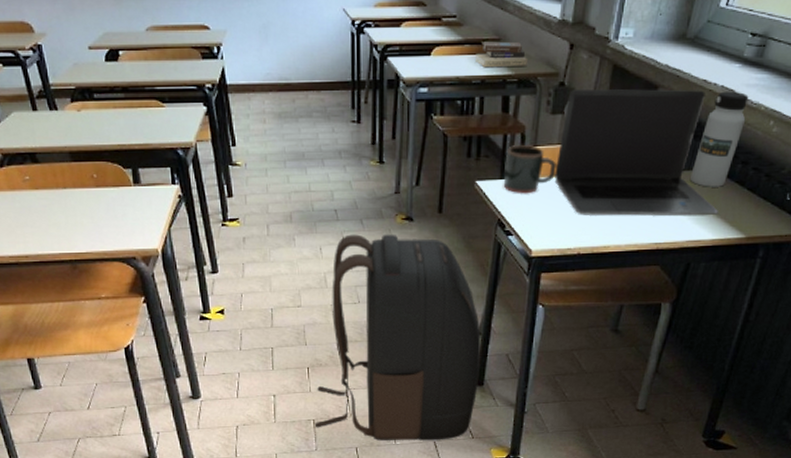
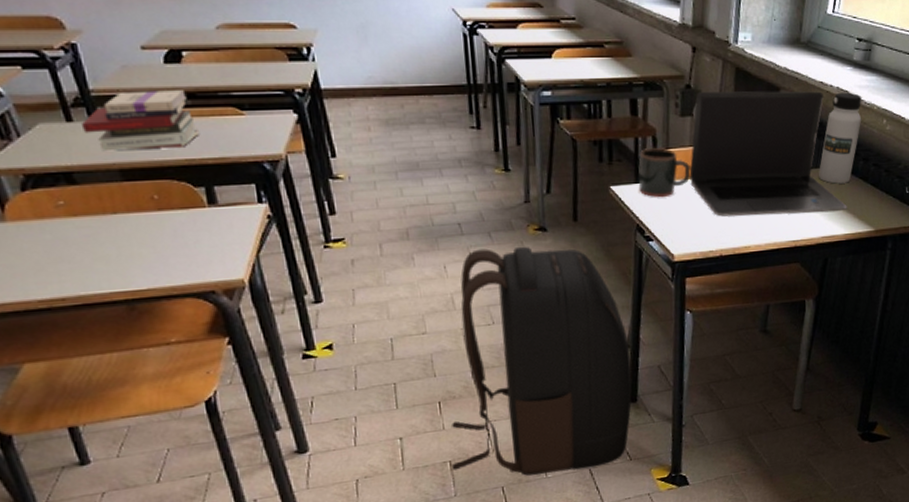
books: none [42,85,130,137] -> present [80,90,201,152]
books: present [476,41,527,68] -> none [599,44,652,71]

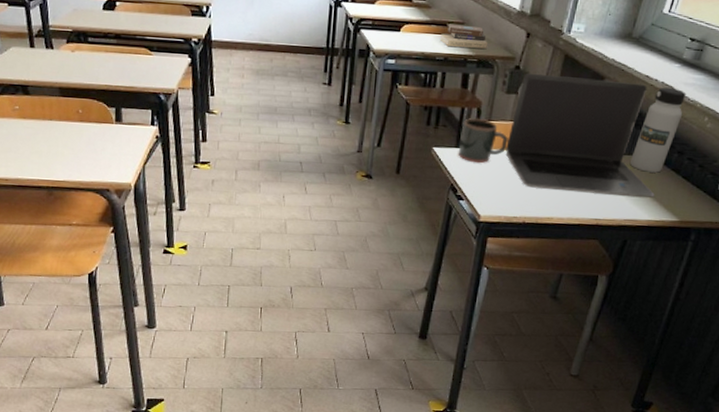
books: present [80,90,201,152] -> none [39,29,119,76]
backpack: present [451,246,632,476] -> none [262,186,428,389]
books: none [599,44,652,71] -> present [440,24,487,49]

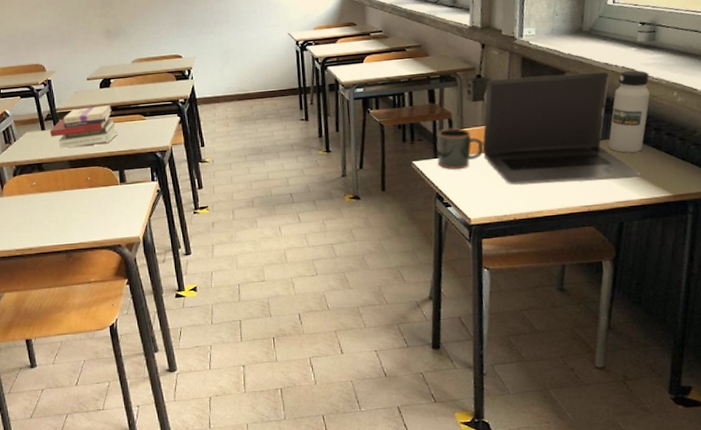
books: none [39,29,119,76] -> present [49,105,118,149]
books: present [440,24,487,49] -> none [401,46,447,69]

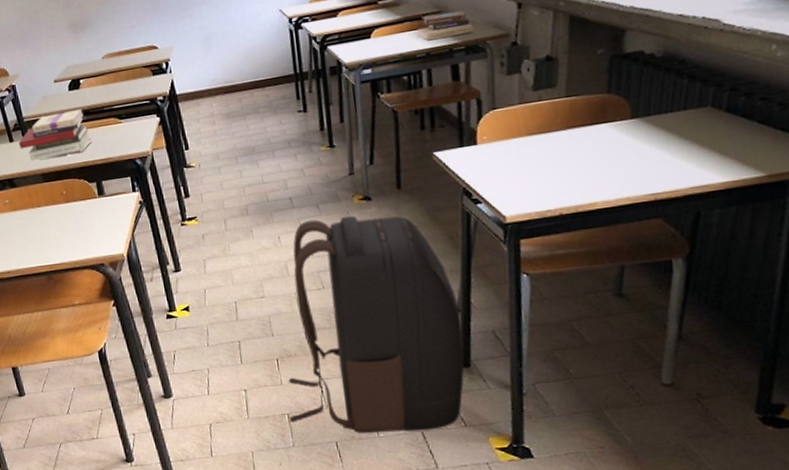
backpack: none [282,211,435,408] -> present [289,215,465,433]
books: none [401,46,447,69] -> present [417,10,473,41]
mug: present [436,127,484,169] -> none [462,108,521,159]
laptop computer: present [482,71,641,185] -> none [520,25,725,174]
water bottle: present [608,70,651,153] -> none [681,20,740,127]

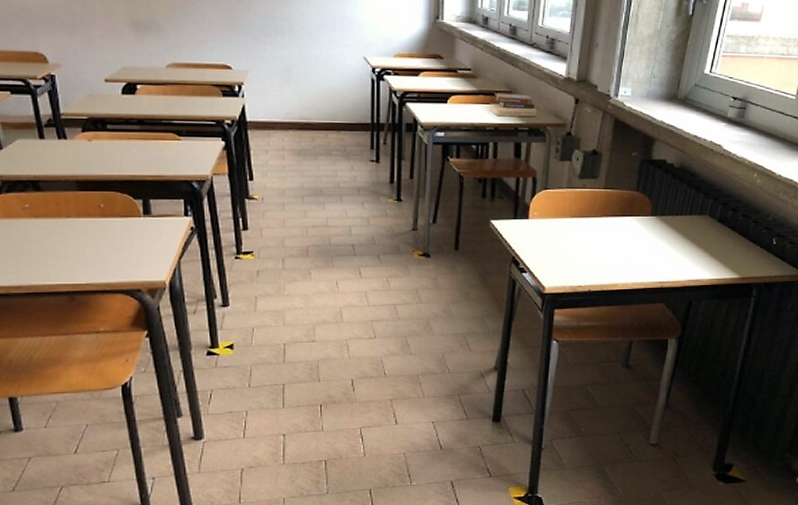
books: present [18,109,93,162] -> none [50,116,144,165]
backpack: present [289,215,465,433] -> none [326,269,498,482]

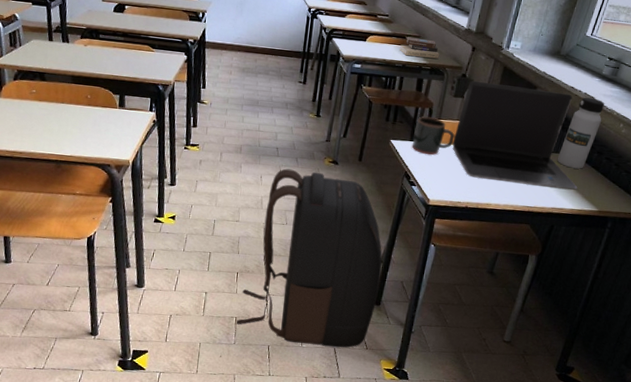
backpack: none [326,269,498,482] -> present [236,168,383,348]
mug: none [517,187,566,233] -> present [412,116,455,155]
laptop computer: none [565,139,714,257] -> present [452,80,578,191]
water bottle: none [687,146,734,231] -> present [557,97,605,169]

